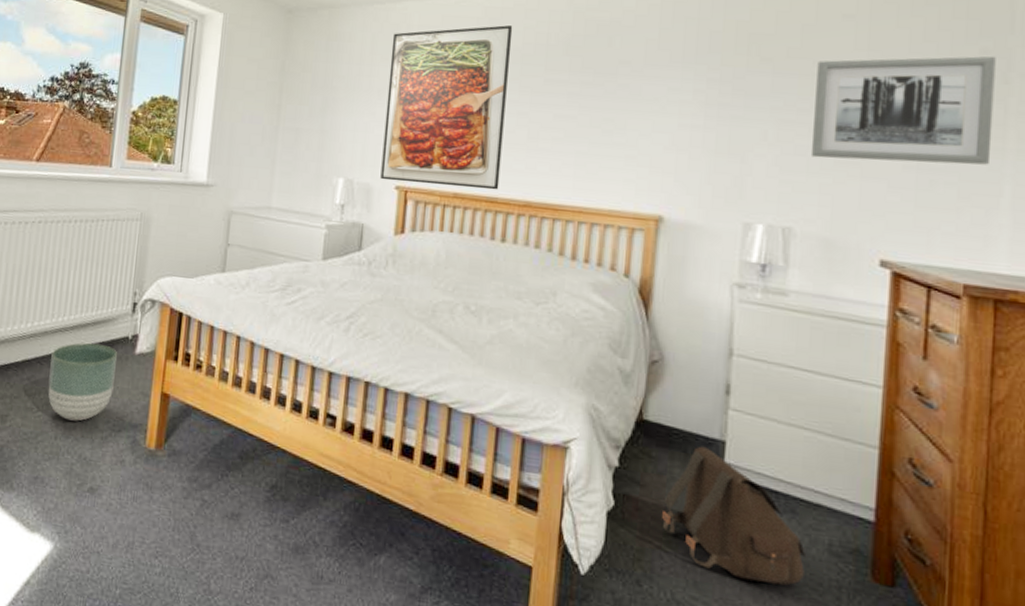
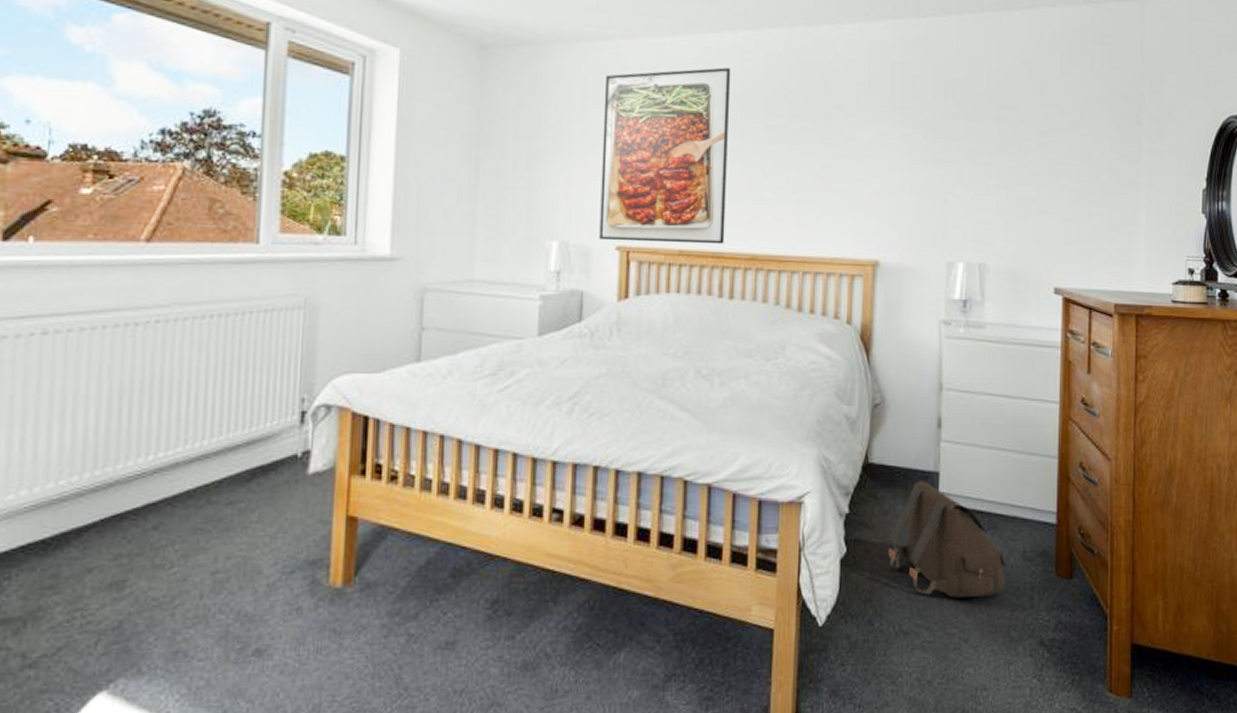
planter: present [48,343,117,421] -> none [185,468,282,571]
wall art: present [810,56,996,165] -> none [999,100,1132,198]

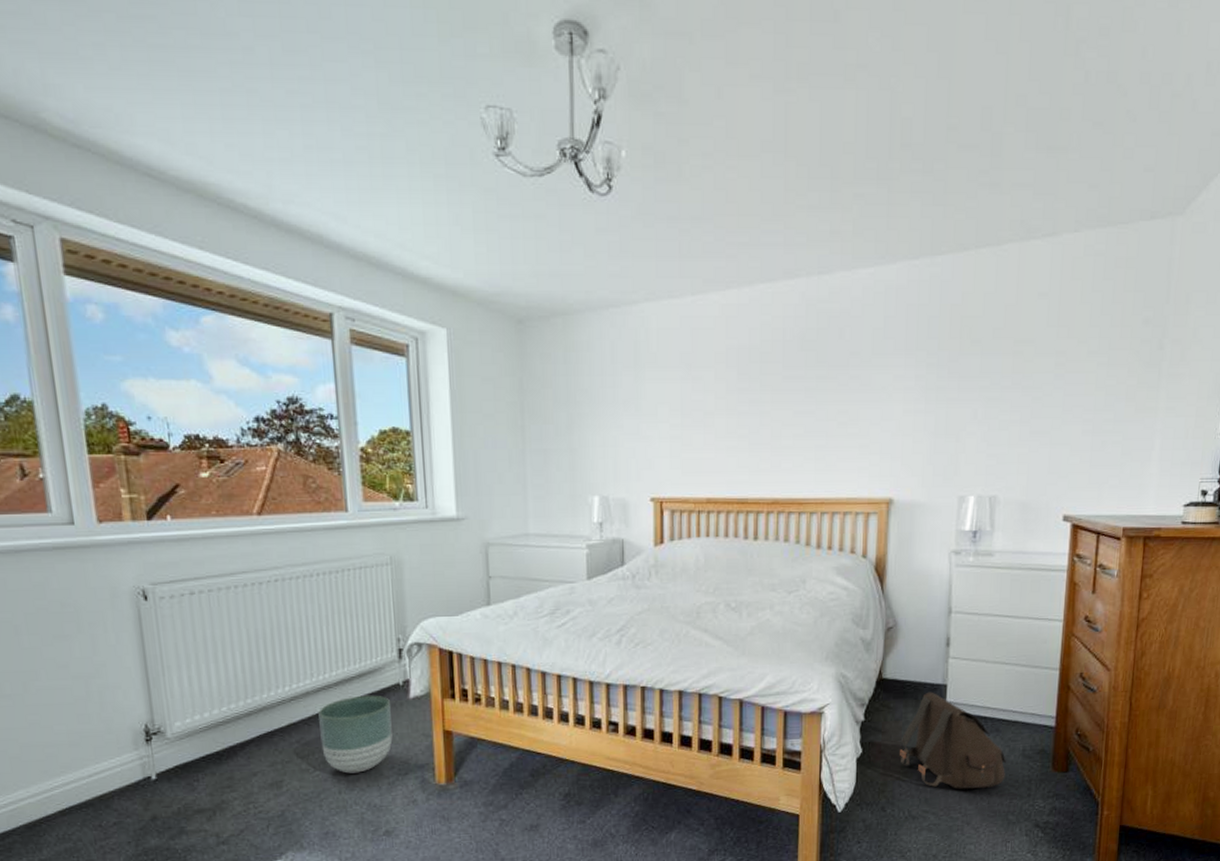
planter: none [185,468,282,571] -> present [318,695,393,774]
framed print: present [599,67,731,245] -> none [632,323,750,493]

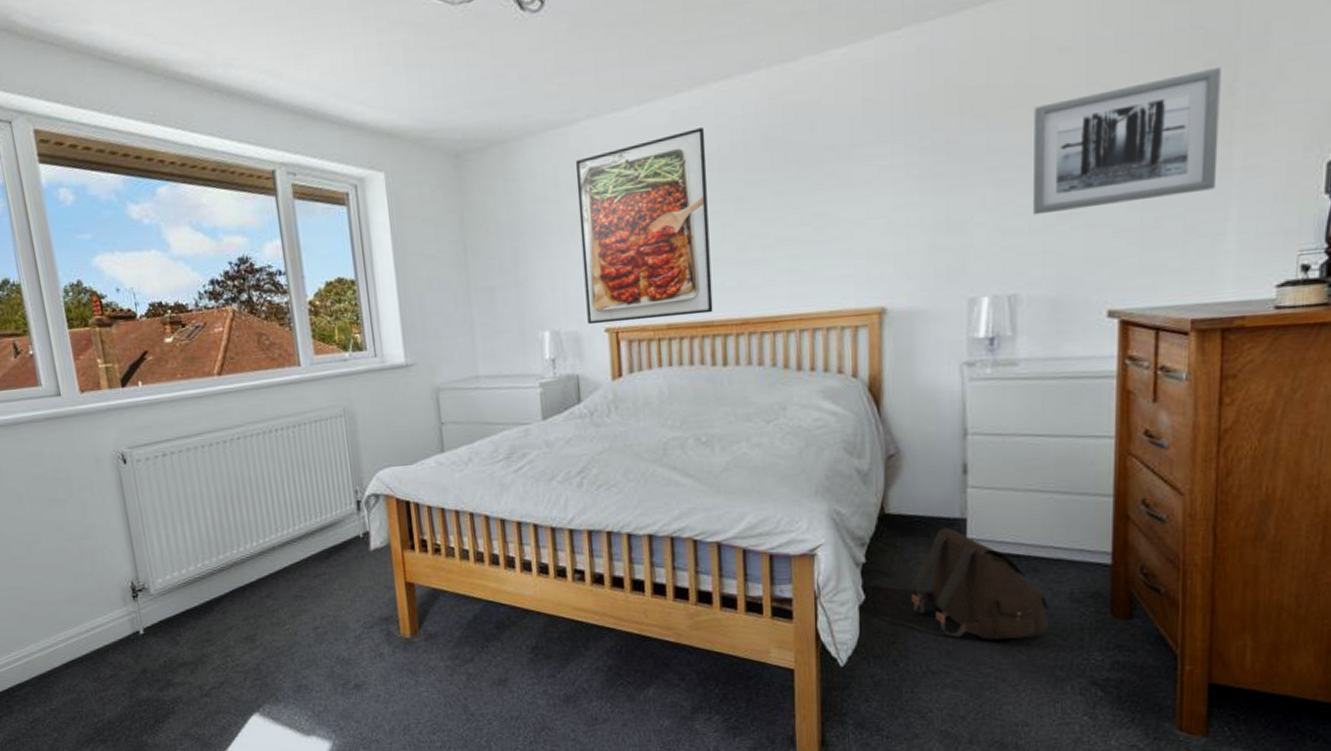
planter: present [318,695,393,774] -> none [285,548,356,627]
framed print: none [632,323,750,493] -> present [575,128,713,325]
wall art: none [1011,324,1155,431] -> present [1032,66,1221,215]

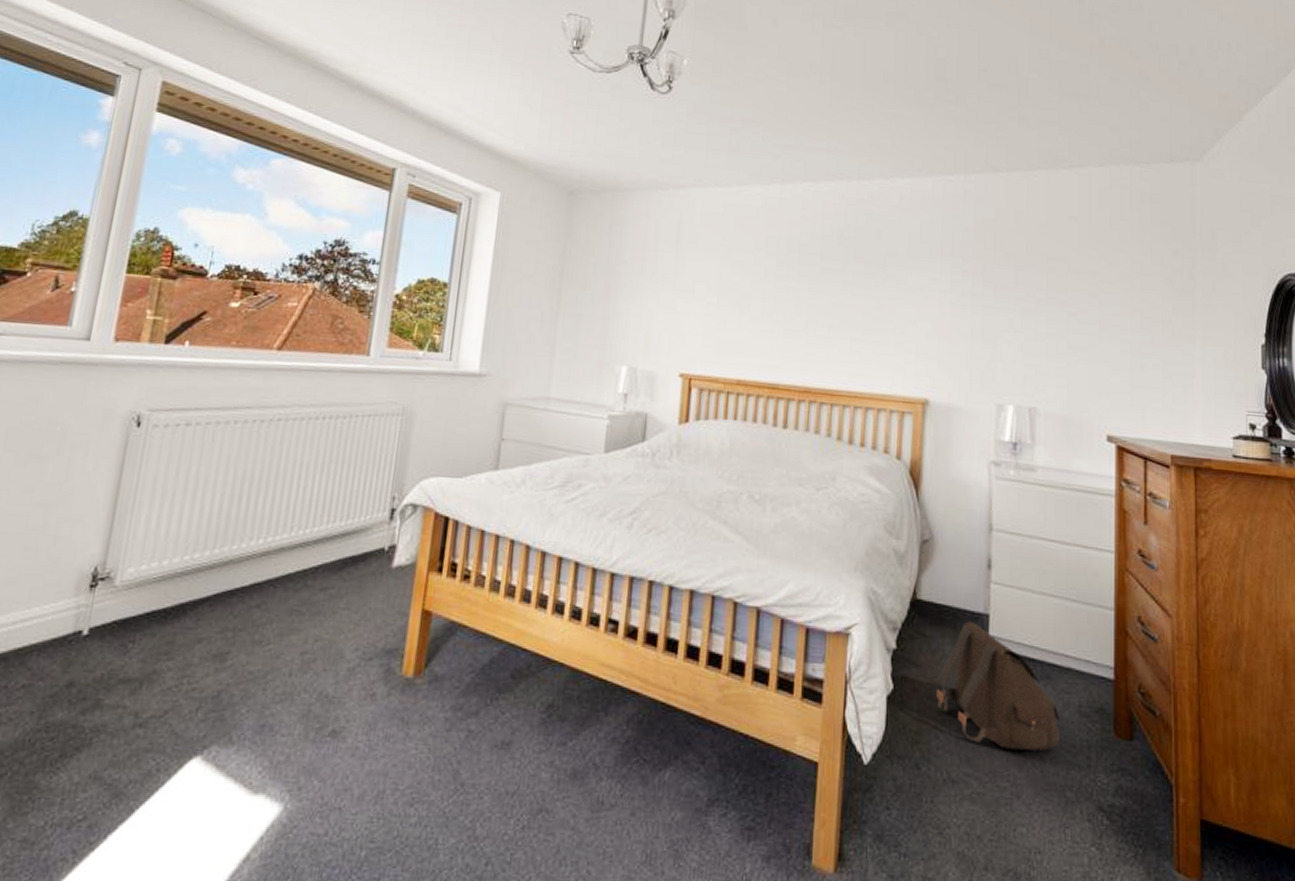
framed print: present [575,128,713,325] -> none [664,215,791,377]
wall art: present [1032,66,1221,215] -> none [1048,255,1185,350]

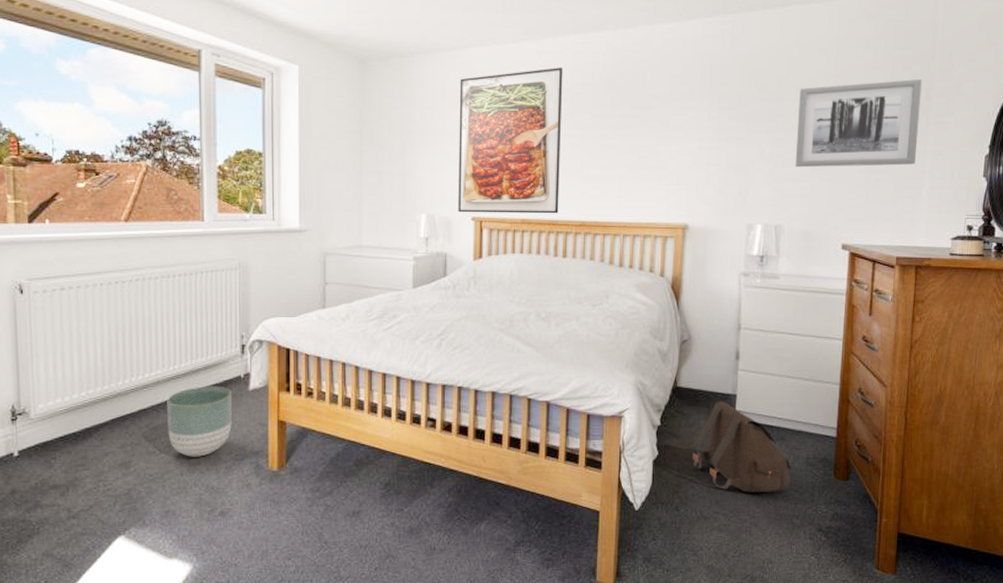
planter: none [282,558,370,652] -> present [167,386,232,457]
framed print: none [664,215,791,377] -> present [458,67,563,214]
wall art: none [1048,255,1185,350] -> present [795,78,922,168]

